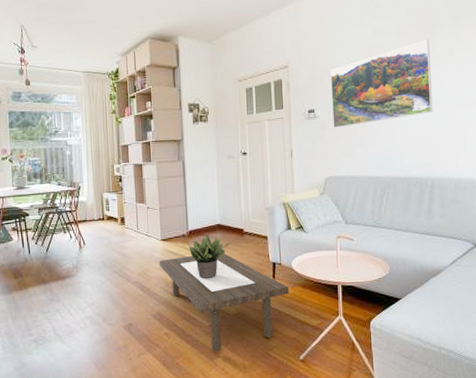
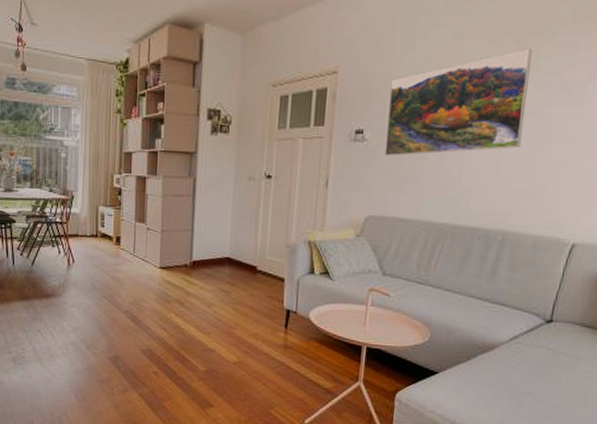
coffee table: present [158,253,289,352] -> none [154,289,303,401]
potted plant: present [189,234,232,279] -> none [190,267,242,318]

